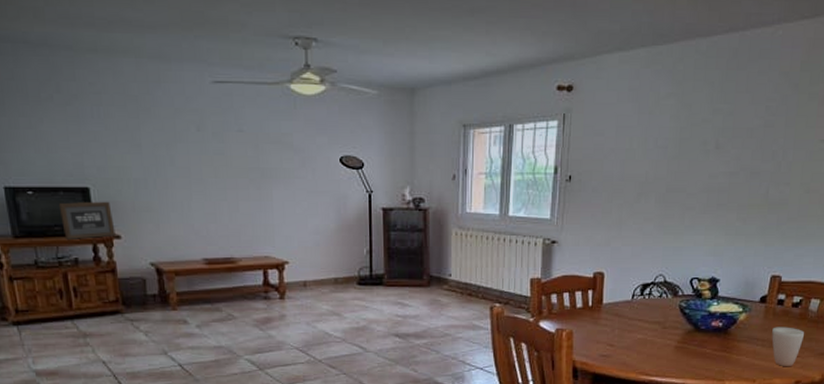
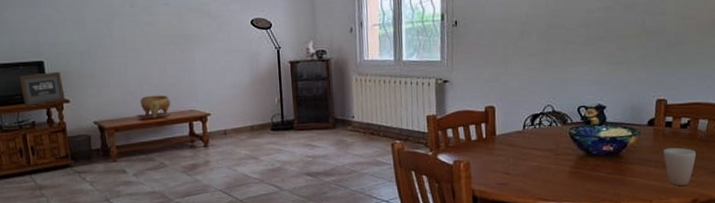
decorative bowl: none [206,237,243,264] -> present [140,95,171,119]

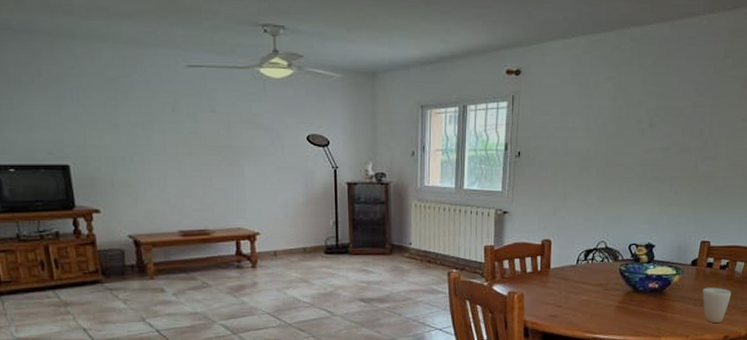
picture frame: present [19,71,65,107] -> none [39,177,95,215]
decorative bowl: present [140,95,171,119] -> none [181,210,216,236]

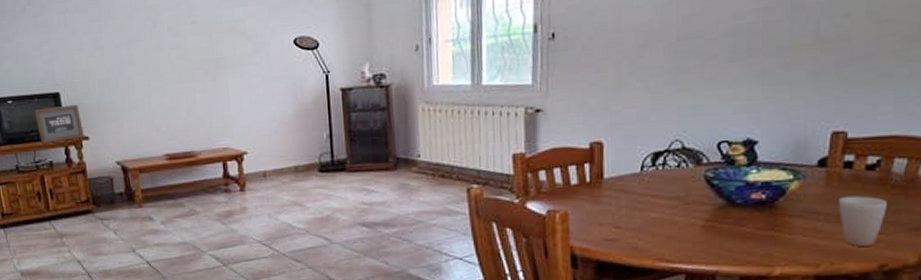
picture frame: none [39,177,95,215] -> present [34,104,84,145]

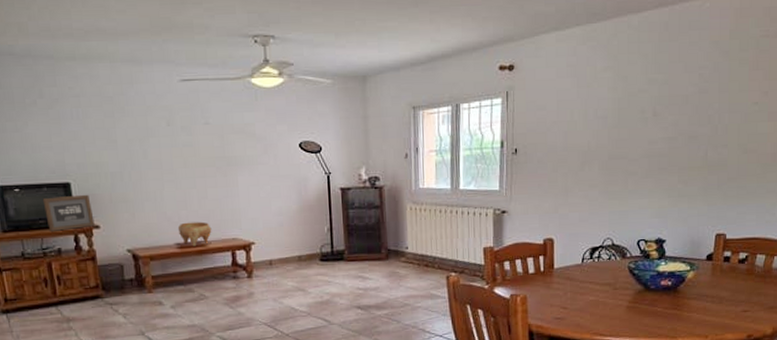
decorative bowl: none [166,130,202,159] -> present [177,221,212,248]
cup: present [839,195,888,248] -> none [721,282,753,322]

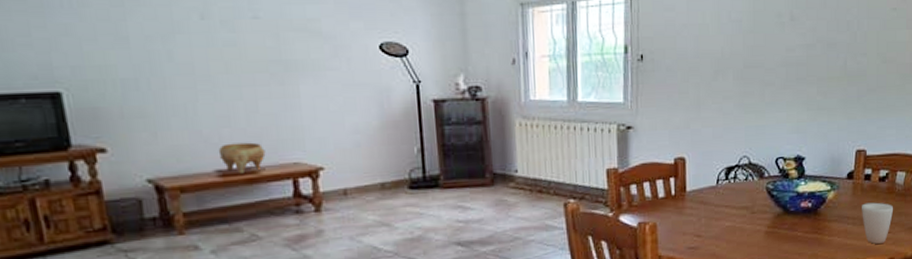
picture frame: present [42,194,95,233] -> none [19,107,99,159]
cup: none [721,282,753,322] -> present [862,202,894,245]

